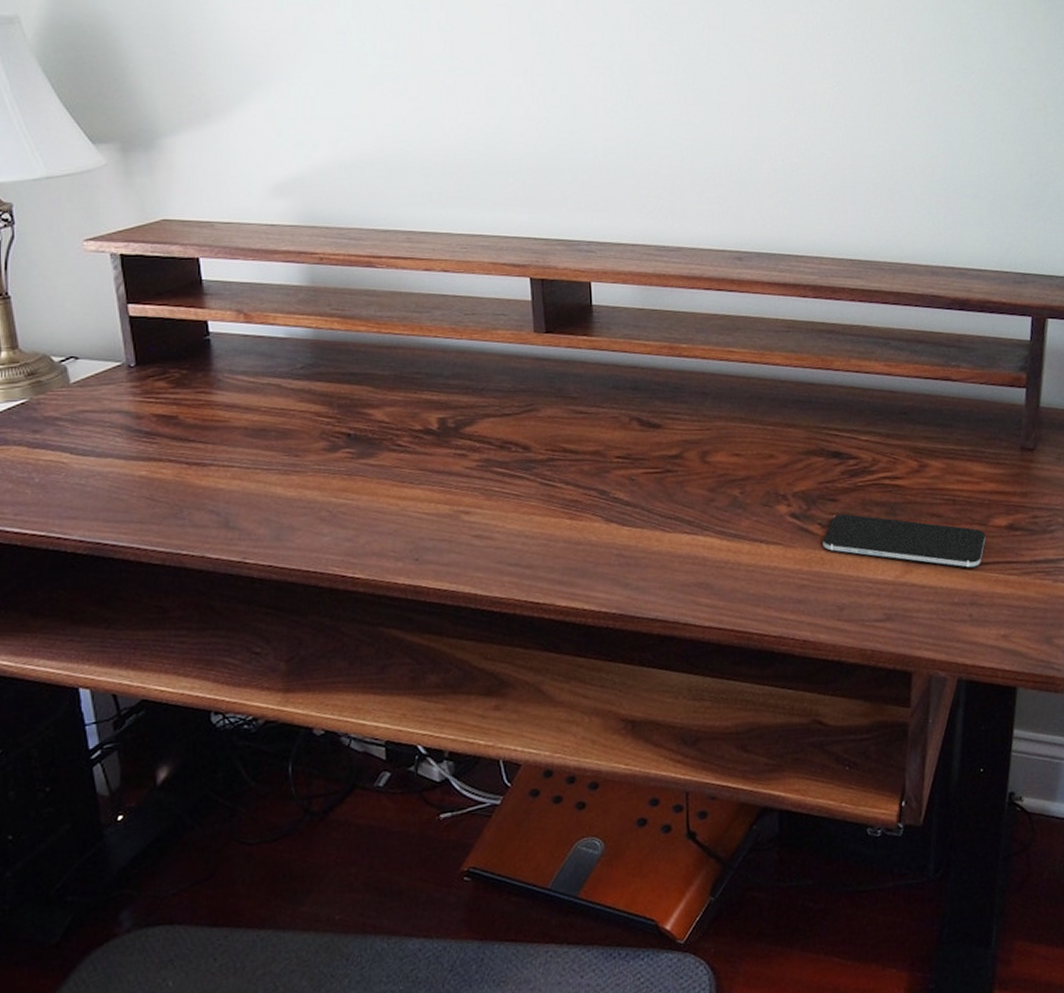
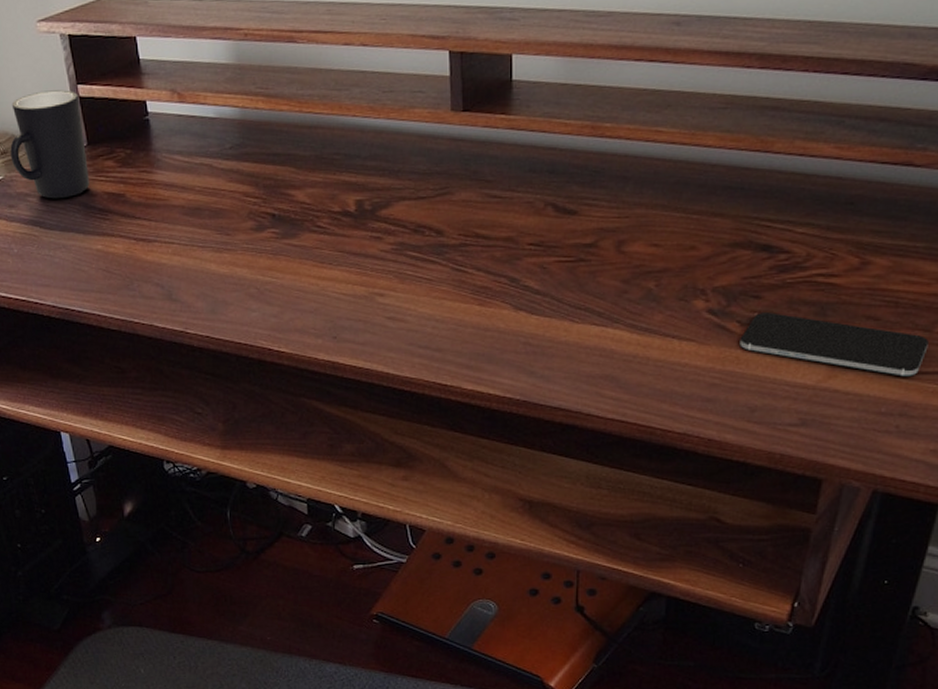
mug: none [39,309,135,423] -> present [10,89,89,199]

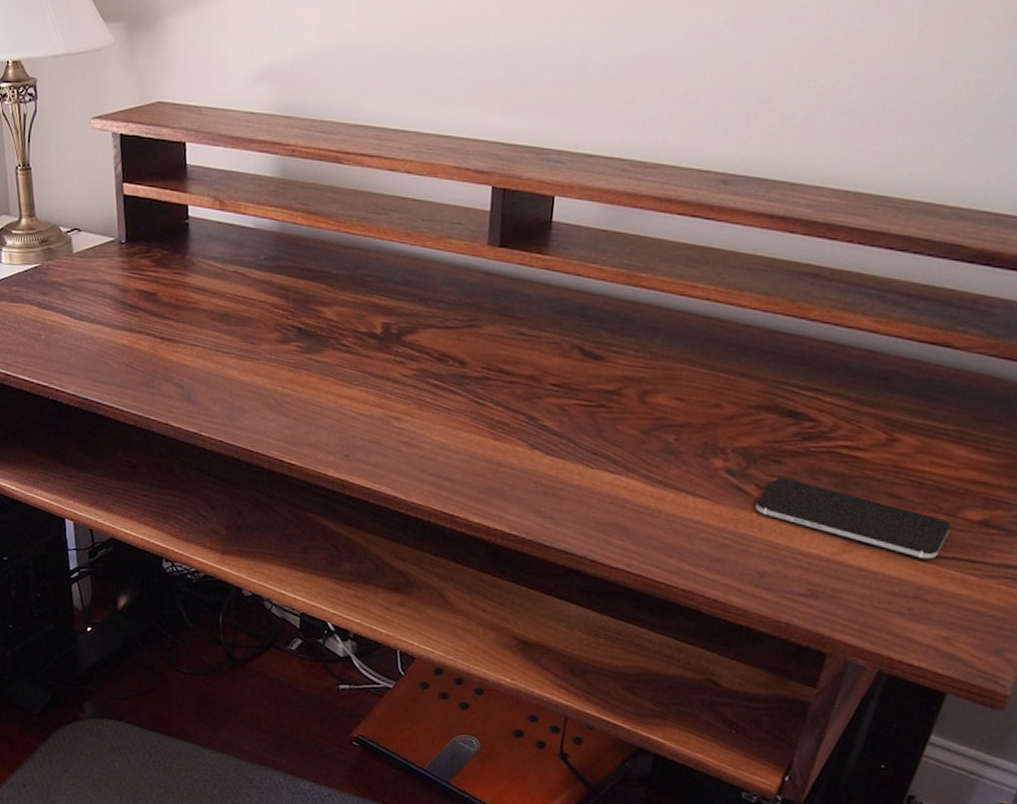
mug: present [10,89,89,199] -> none [50,185,124,291]

